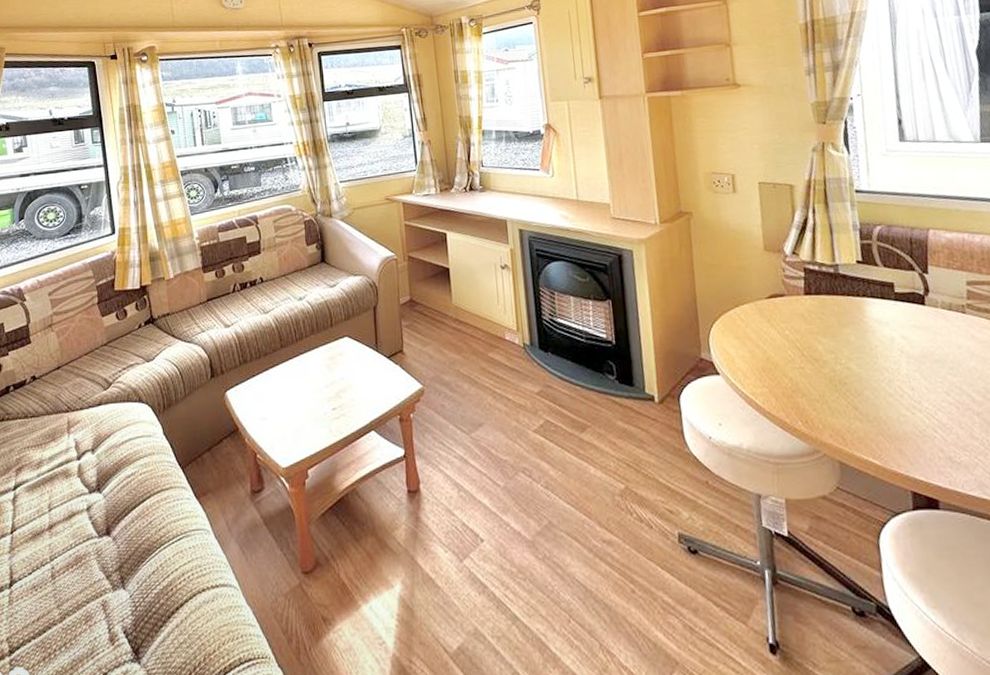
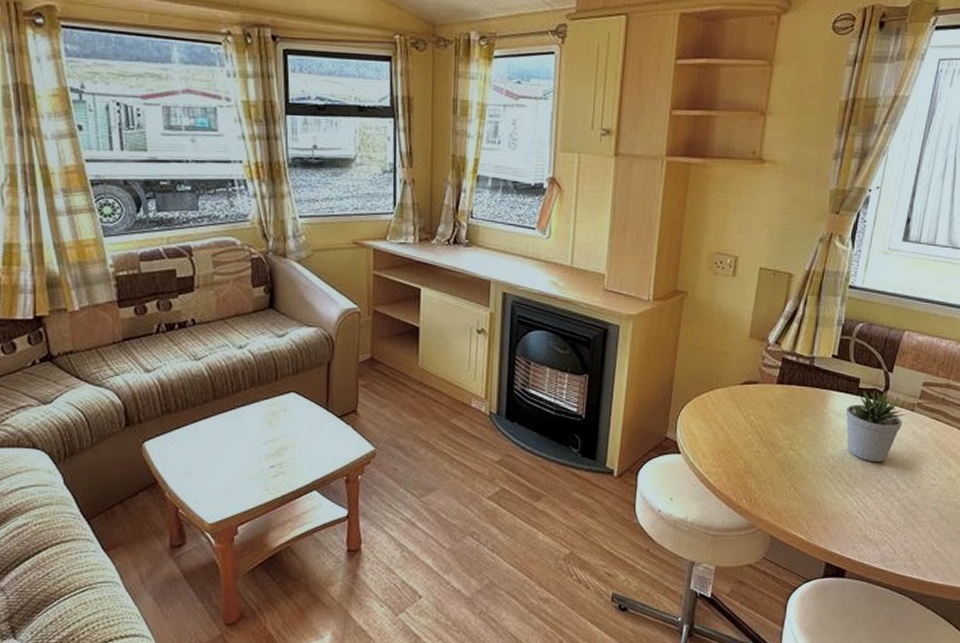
potted plant: none [886,293,957,373] -> present [845,390,904,463]

